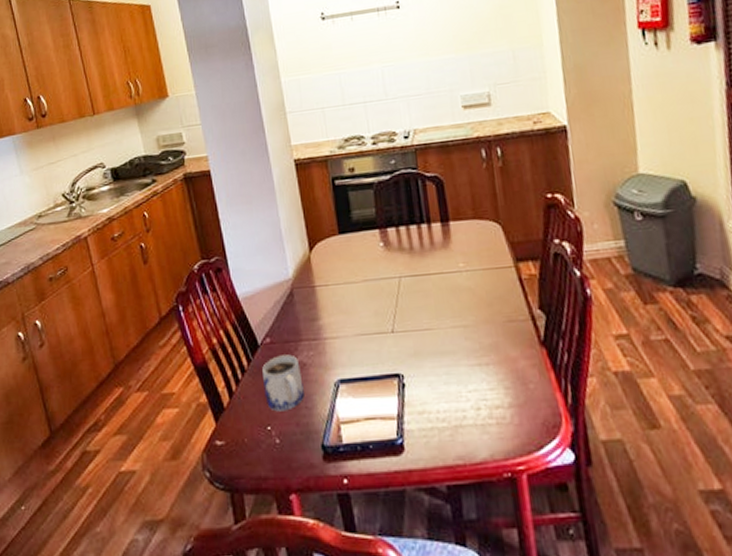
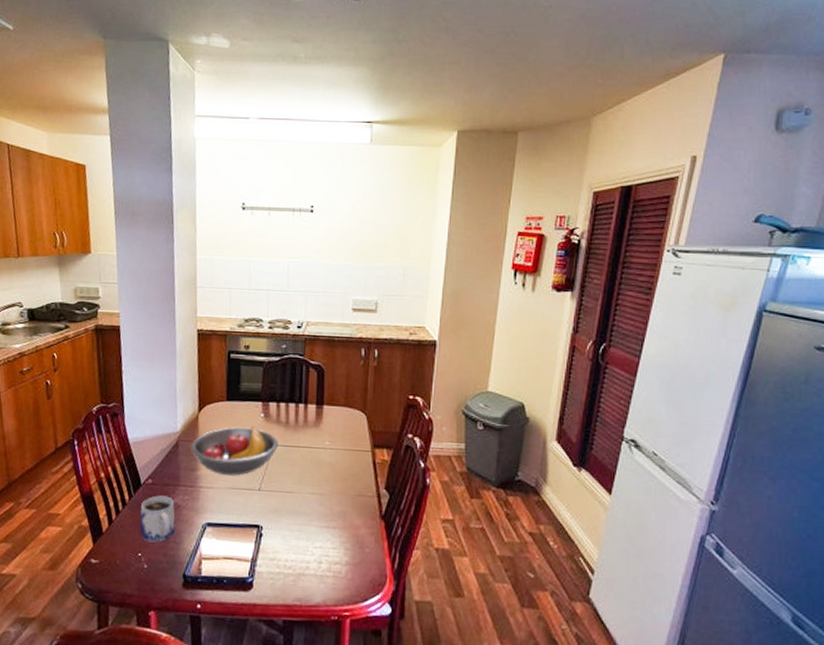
fruit bowl: none [307,259,406,321] -> present [191,427,278,476]

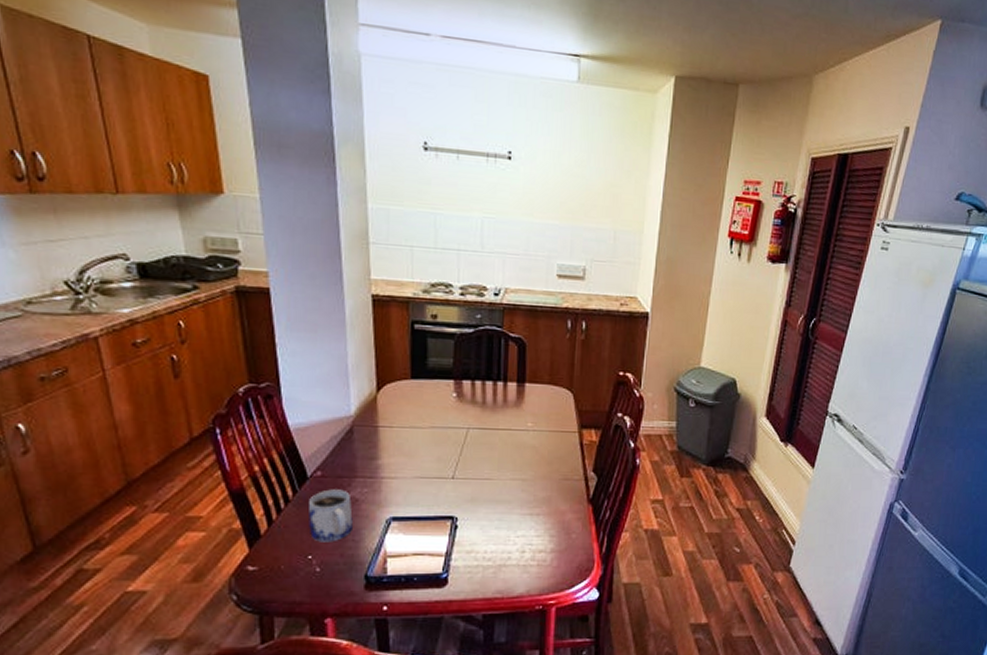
fruit bowl: present [191,427,278,476] -> none [369,408,474,463]

